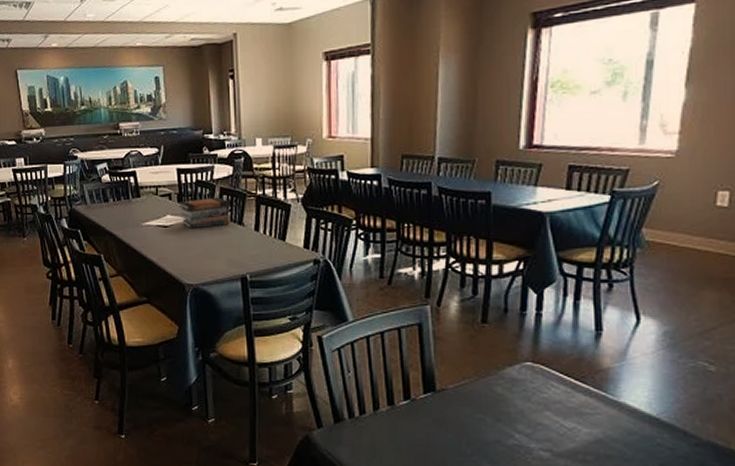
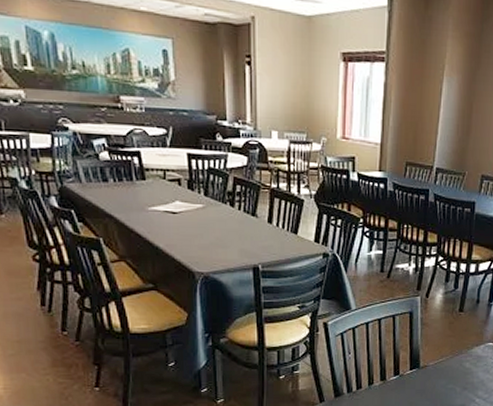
book stack: present [179,197,230,228] -> none [189,186,243,217]

